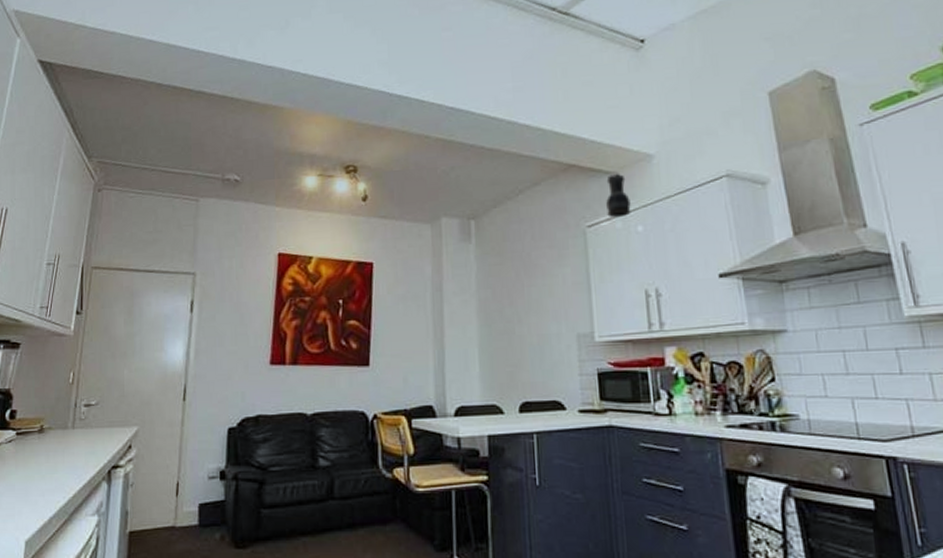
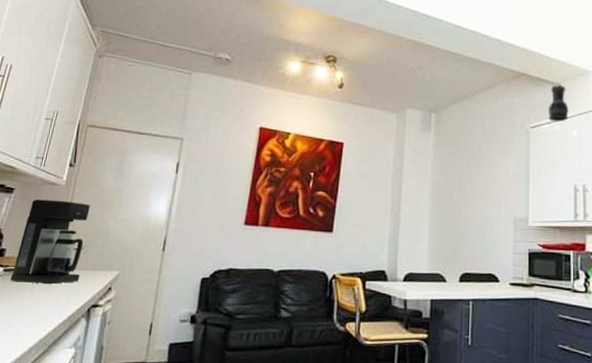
coffee maker: none [24,352,101,447] -> present [10,199,90,285]

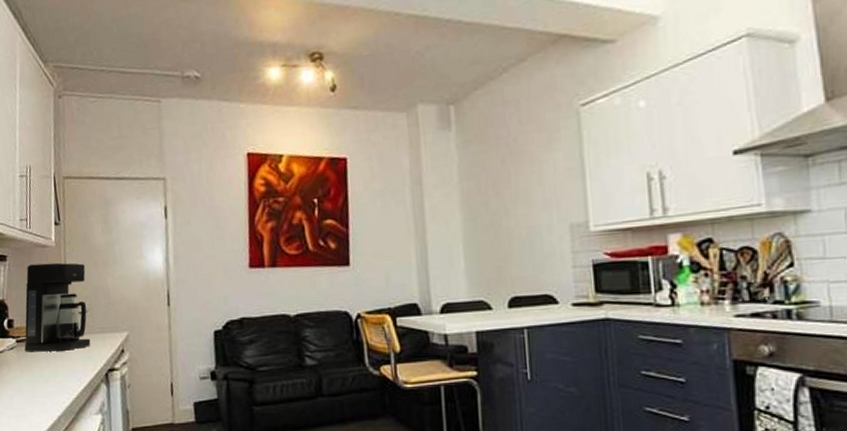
ceramic jug: present [548,84,569,122] -> none [603,40,632,94]

